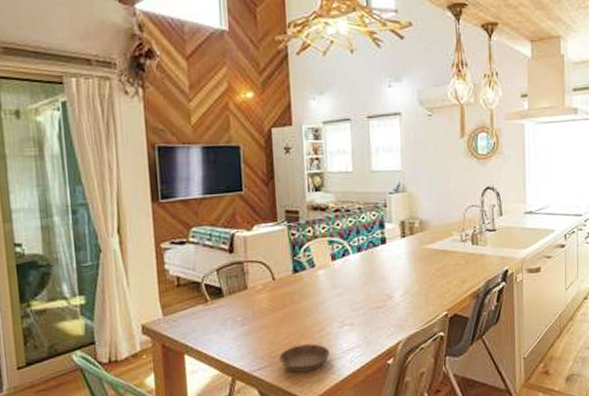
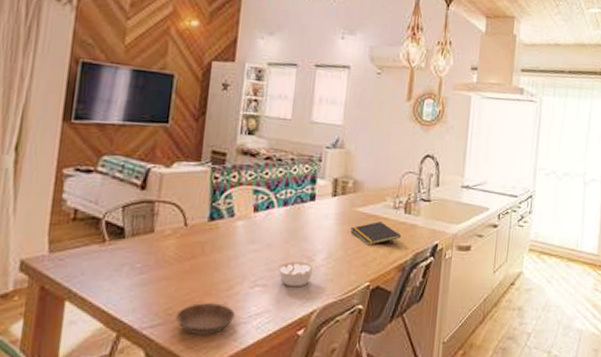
legume: none [360,299,402,323] -> present [276,260,324,287]
notepad: none [423,255,471,278] -> present [351,221,401,246]

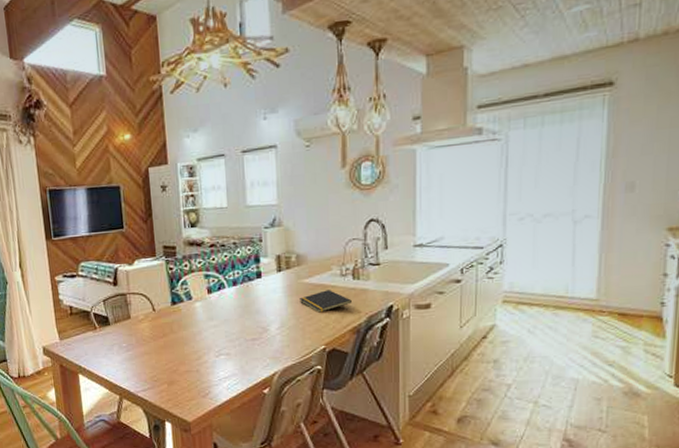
saucer: present [176,303,235,336] -> none [160,370,207,396]
legume: present [276,260,324,287] -> none [236,331,278,354]

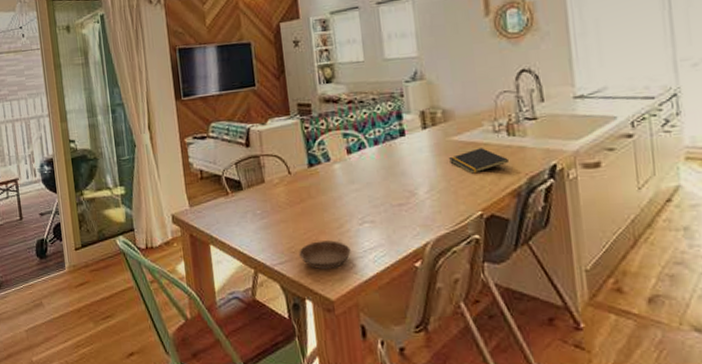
saucer: none [160,370,207,396] -> present [299,240,351,270]

